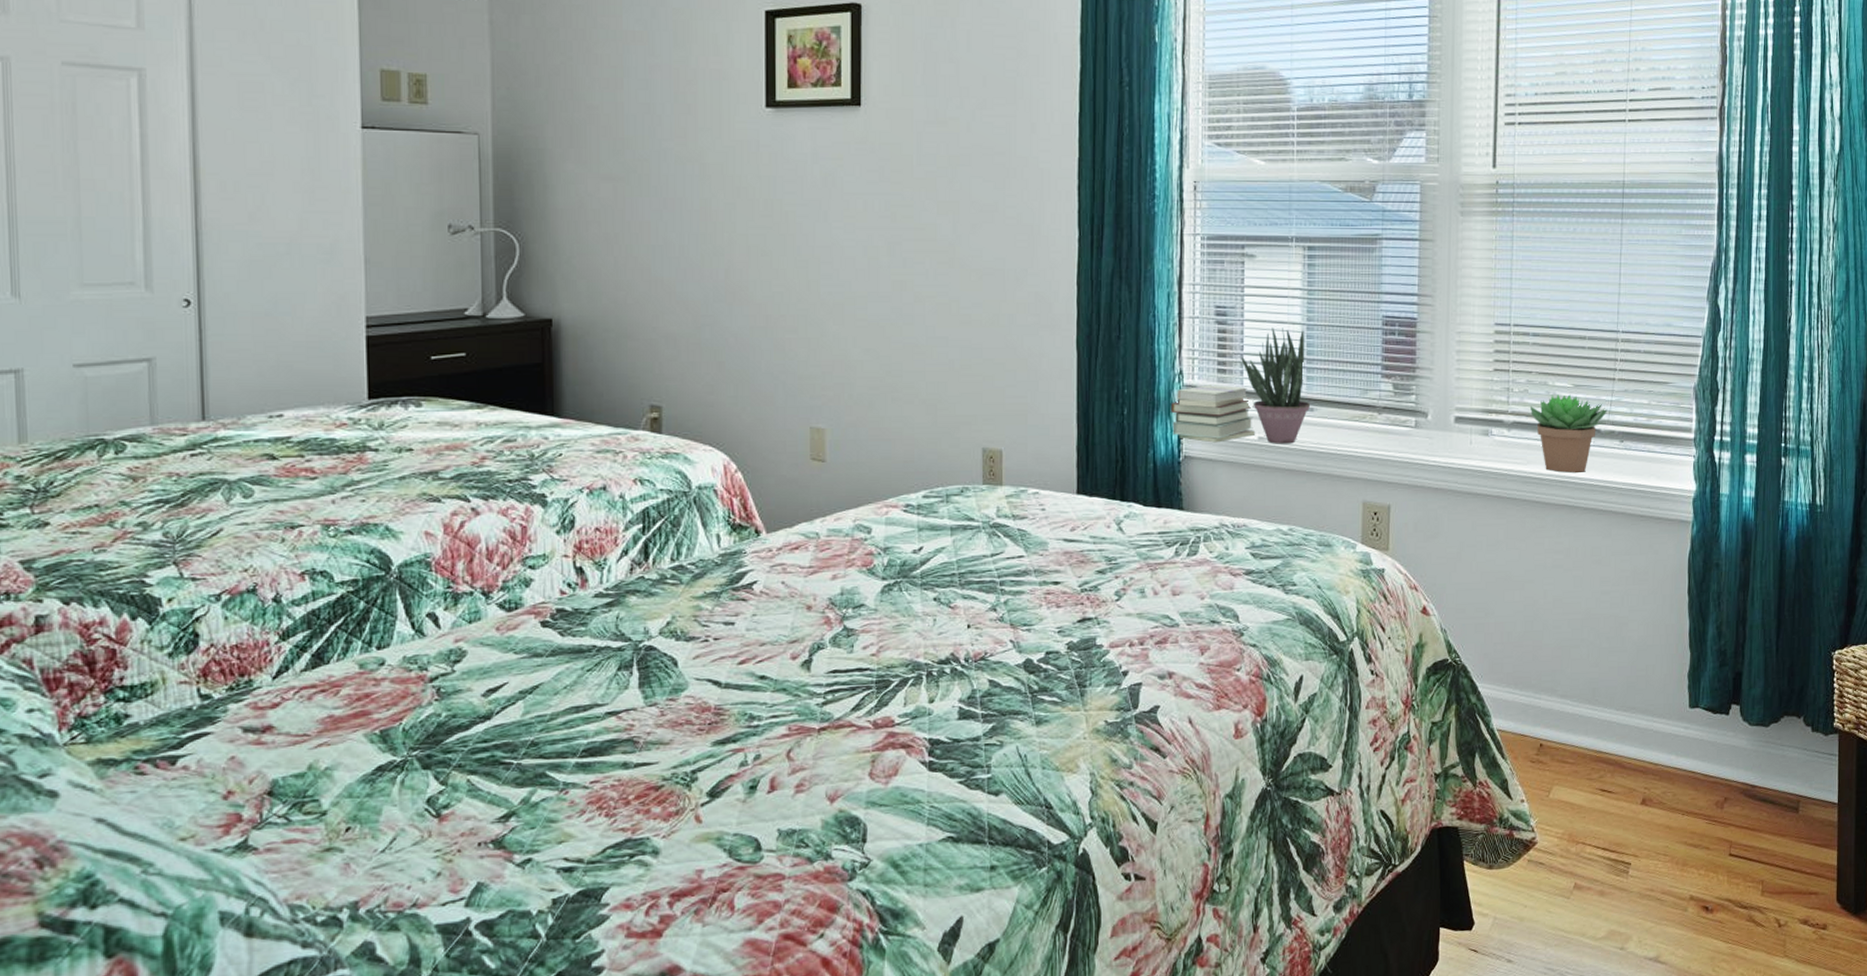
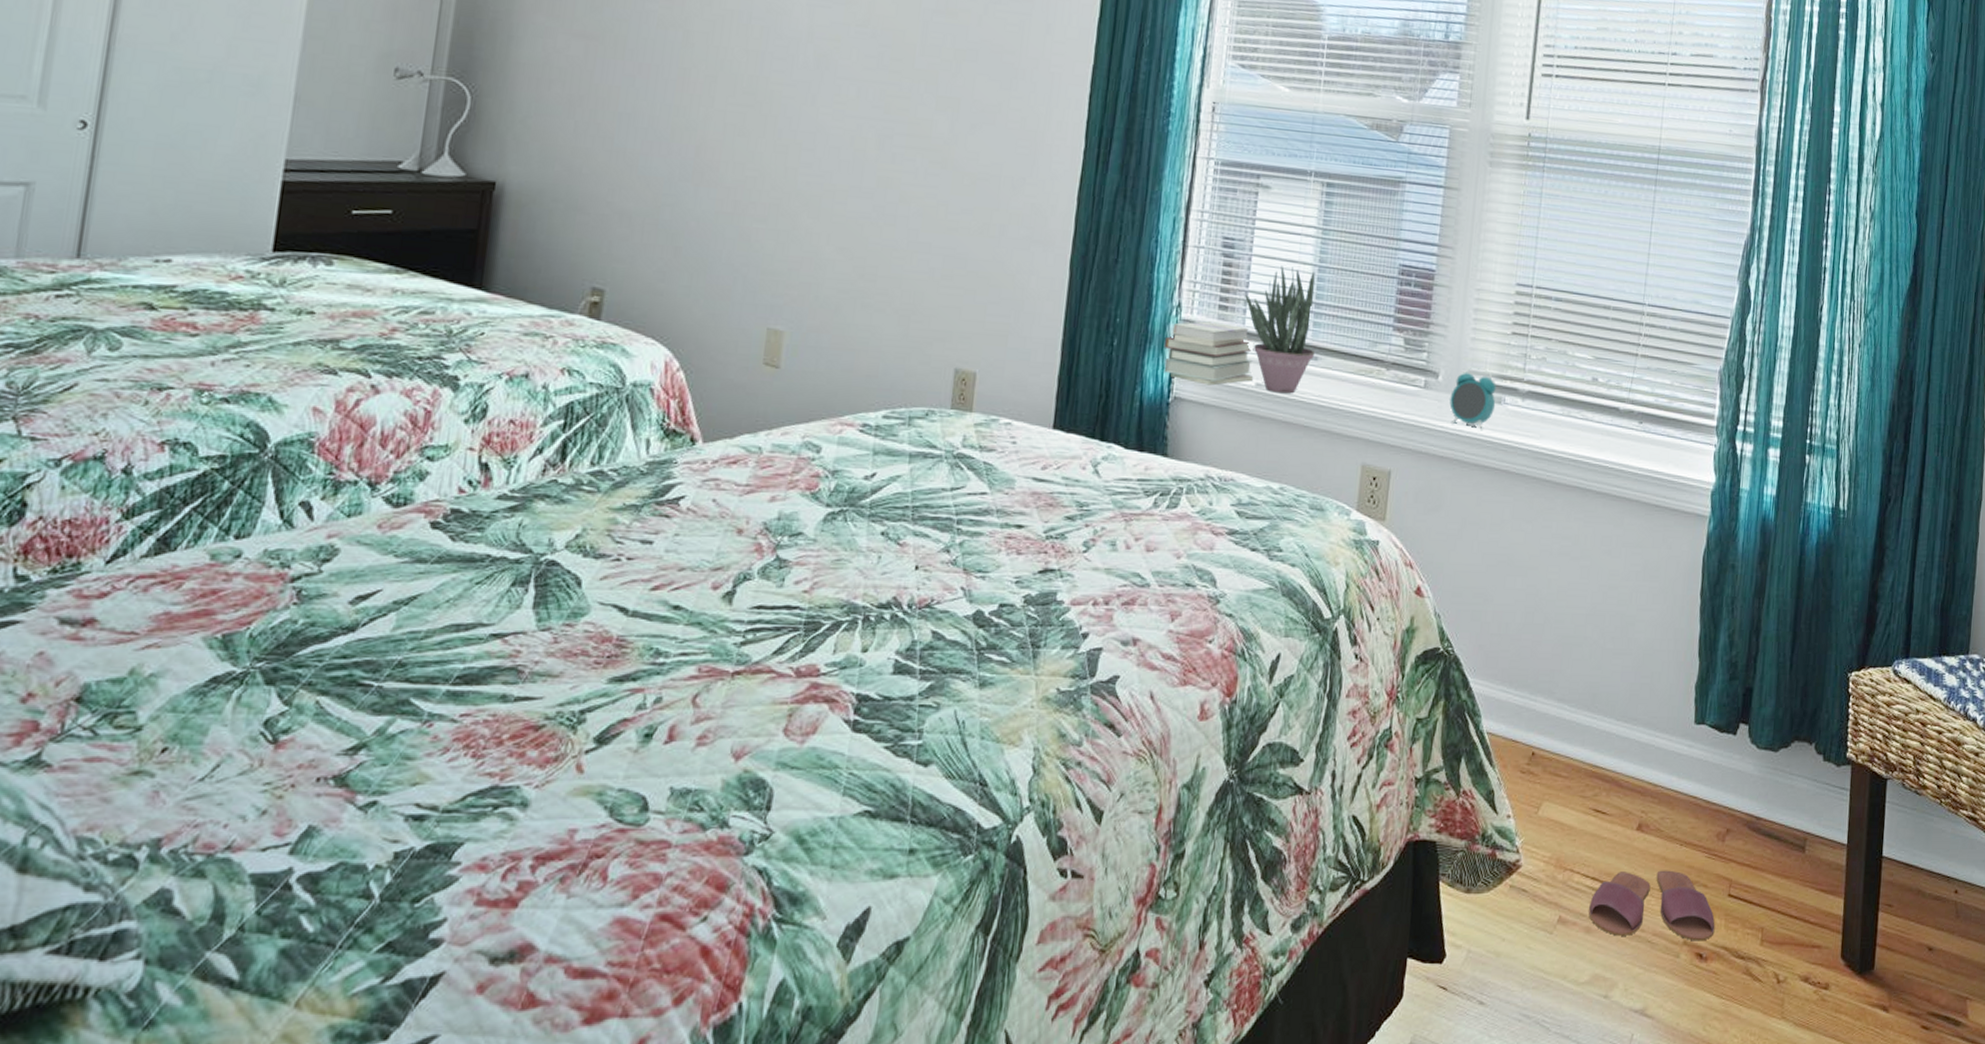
alarm clock: none [1440,404,1483,462] -> present [1449,366,1496,431]
succulent plant: present [1530,394,1608,474] -> none [1547,365,1628,454]
slippers: none [1602,837,1719,897] -> present [1589,870,1715,941]

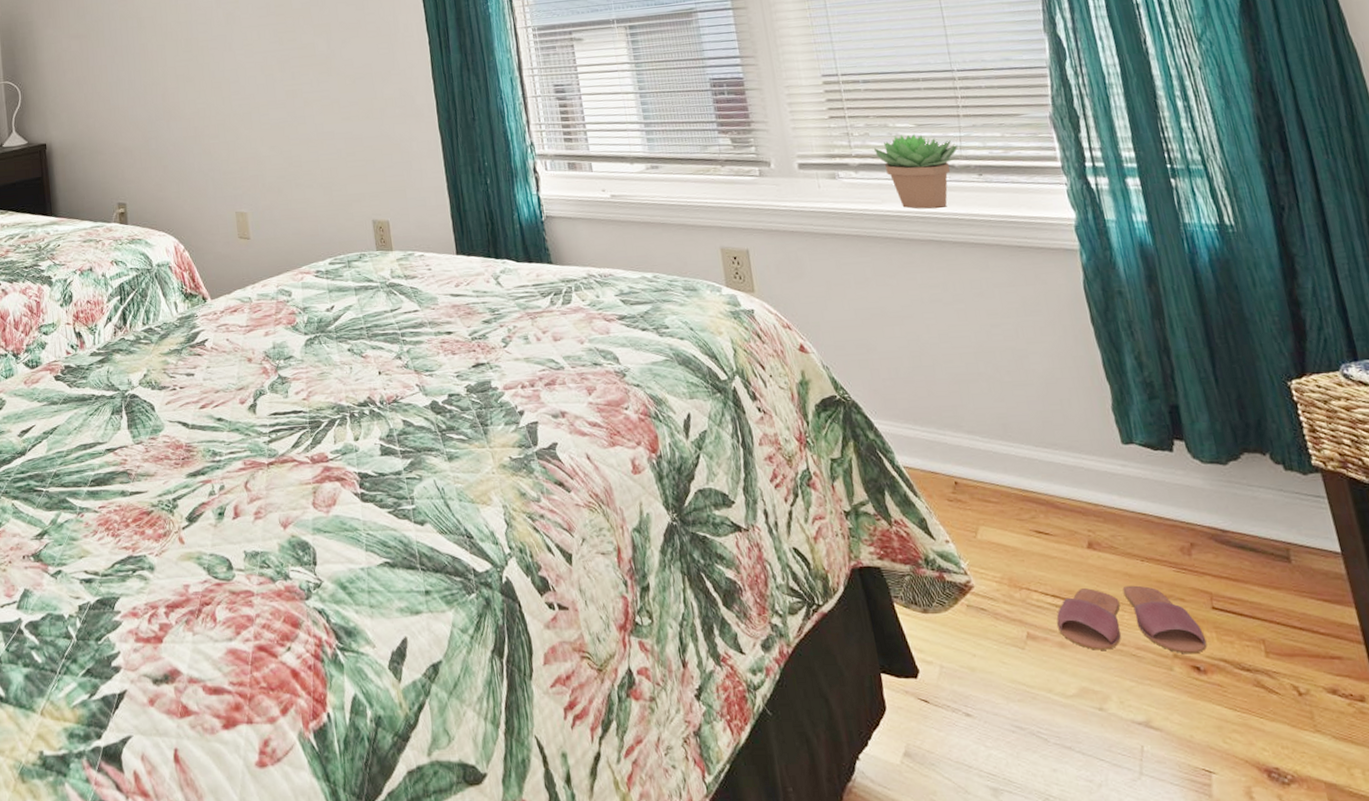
books: present [1164,321,1256,386] -> none [527,152,607,203]
potted plant: present [1245,266,1315,395] -> none [584,97,655,201]
alarm clock: present [1449,366,1496,431] -> none [786,150,831,205]
succulent plant: none [1547,365,1628,454] -> present [874,134,958,210]

